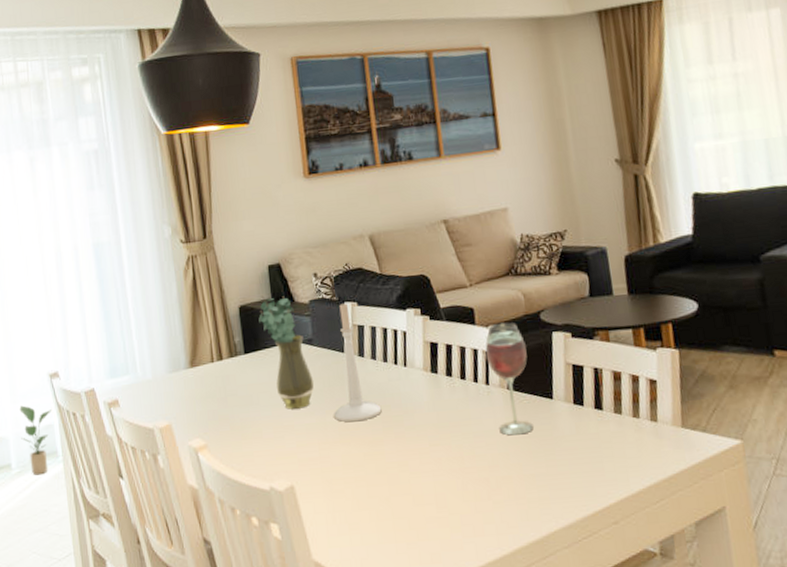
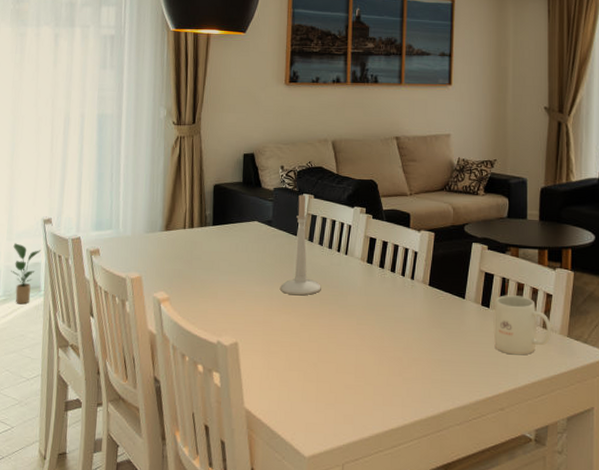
vase: present [259,295,314,409] -> none [229,178,267,278]
wineglass: present [485,322,534,436] -> none [415,229,449,325]
mug: none [589,386,662,458] -> present [493,295,551,355]

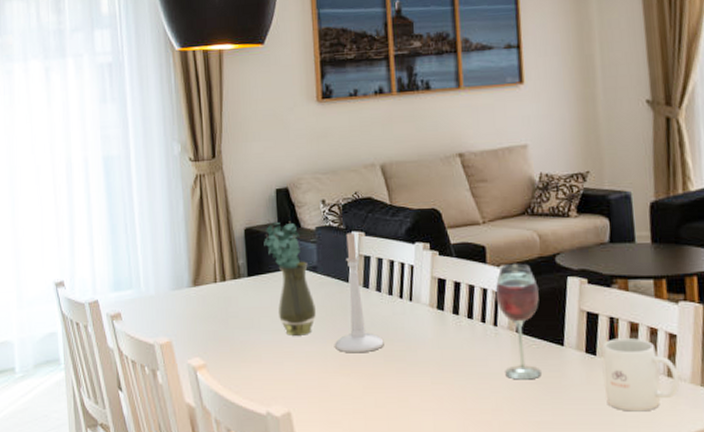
potted plant: present [11,243,42,305] -> none [25,311,57,381]
vase: none [229,178,267,278] -> present [264,219,316,336]
wineglass: none [415,229,449,325] -> present [495,263,541,380]

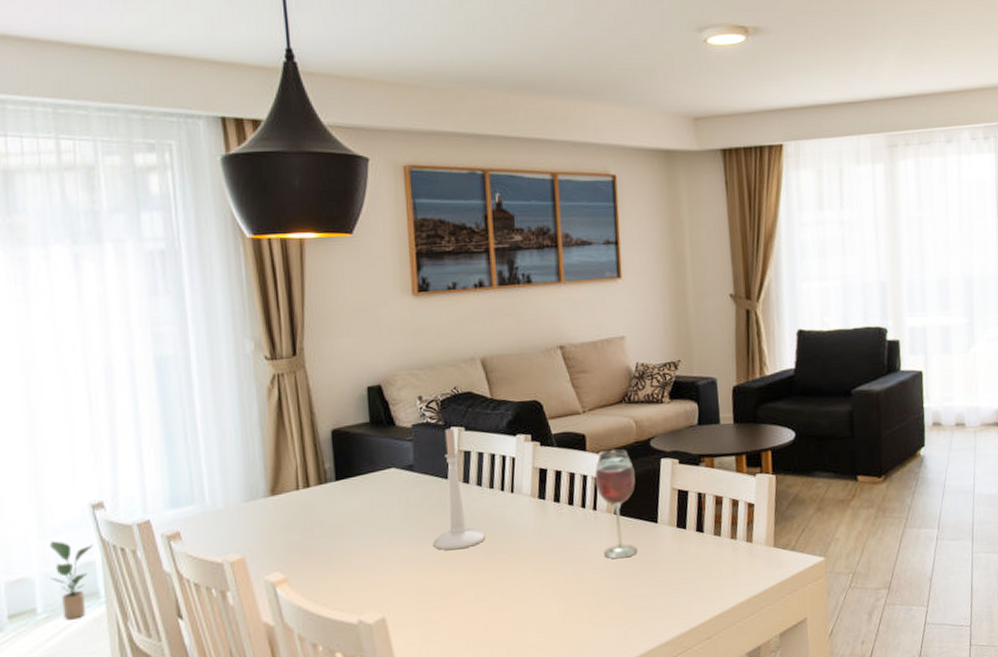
potted plant: none [25,311,57,381] -> present [49,541,94,620]
vase: present [264,219,316,336] -> none [354,419,413,539]
mug: present [602,338,680,412] -> none [691,510,756,577]

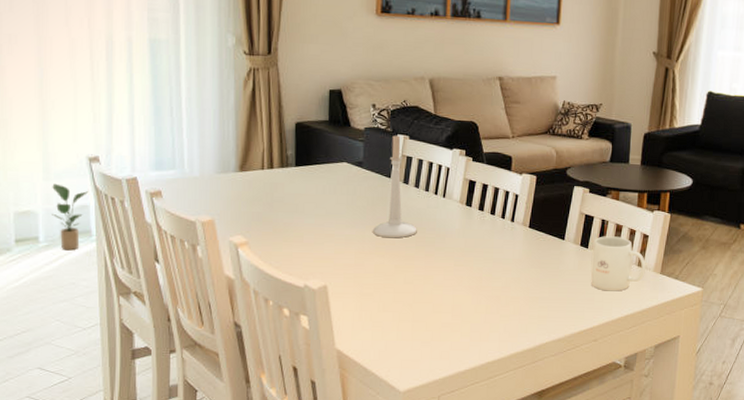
wineglass: present [594,449,637,559] -> none [515,172,550,265]
mug: none [691,510,756,577] -> present [590,236,646,292]

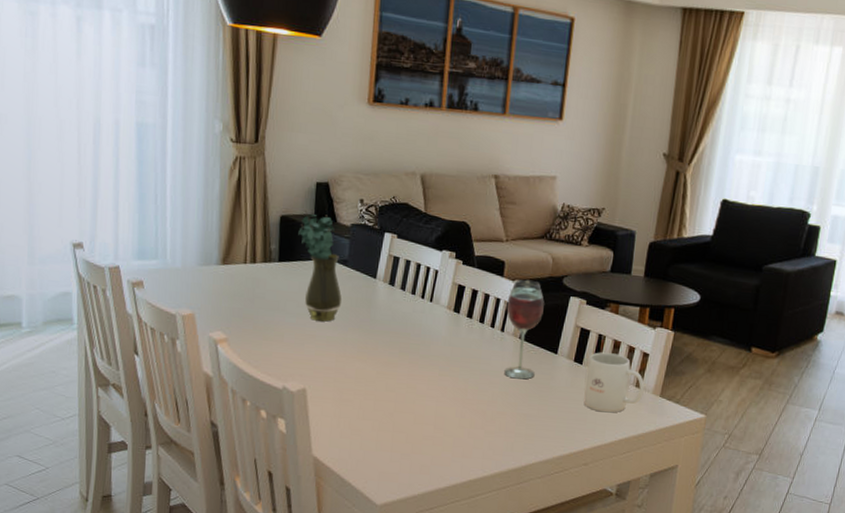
potted plant: present [52,183,89,251] -> none [35,268,72,338]
vase: none [313,116,358,221] -> present [298,210,342,322]
candlestick: present [373,134,417,238] -> none [355,232,402,343]
wineglass: none [515,172,550,265] -> present [504,279,544,380]

